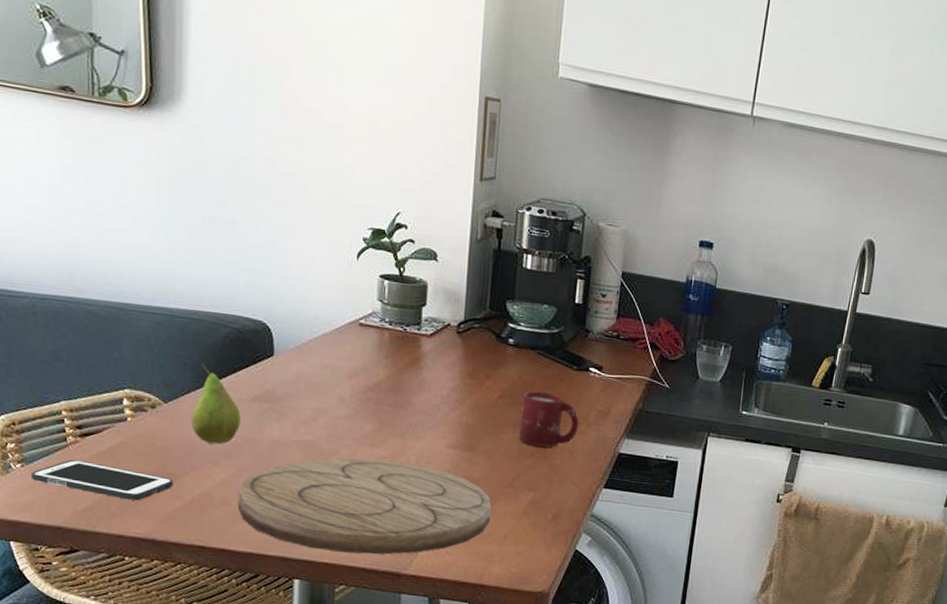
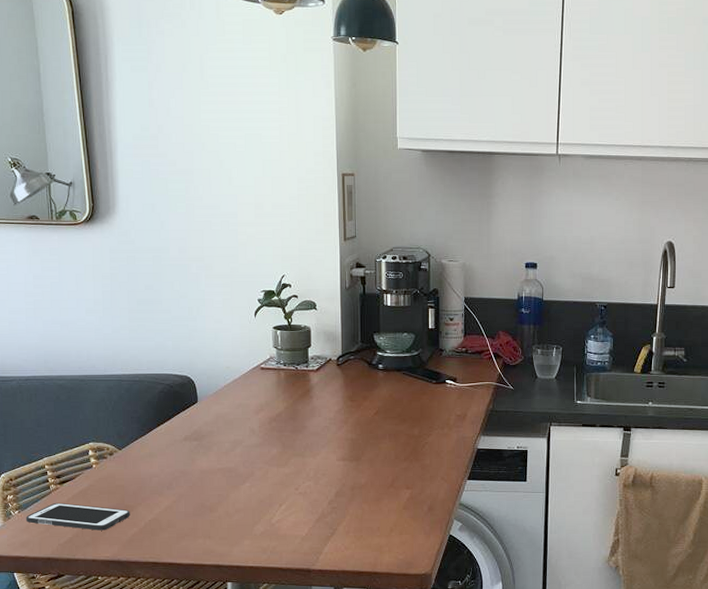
fruit: present [191,363,241,445] -> none [139,415,177,479]
cutting board: present [237,458,491,555] -> none [179,477,377,557]
cup: present [519,391,579,447] -> none [394,405,442,451]

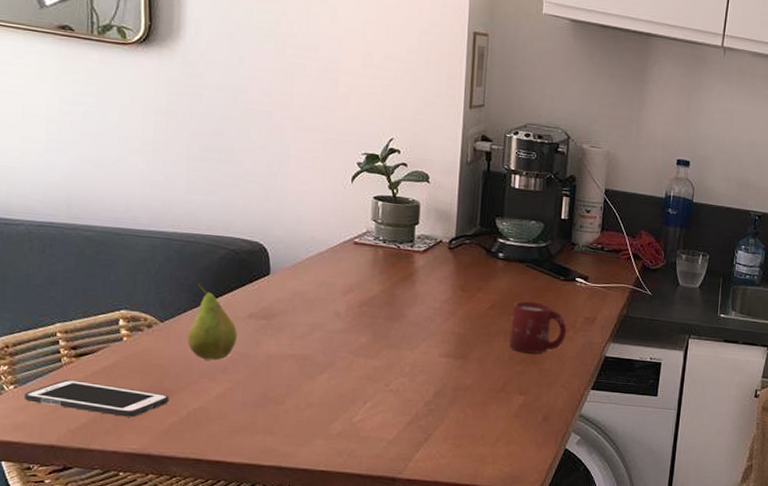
fruit: none [139,415,177,479] -> present [187,283,237,361]
cup: none [394,405,442,451] -> present [509,301,567,353]

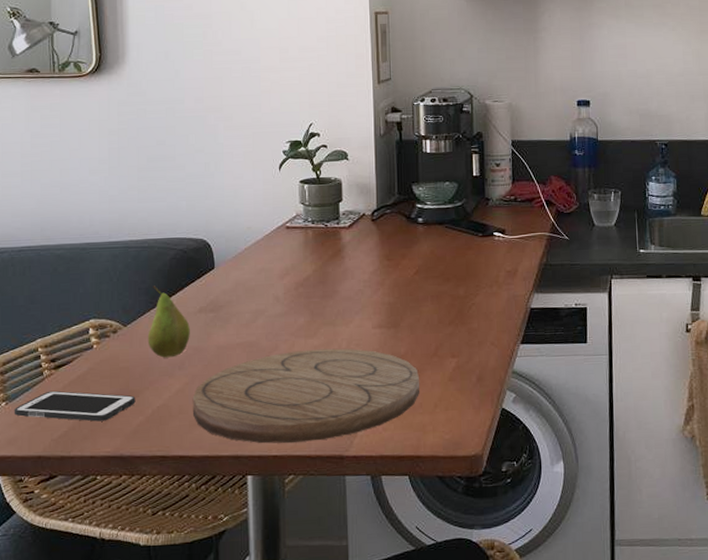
cutting board: none [233,369,483,461] -> present [192,348,419,444]
cup: present [509,301,567,353] -> none [436,261,491,314]

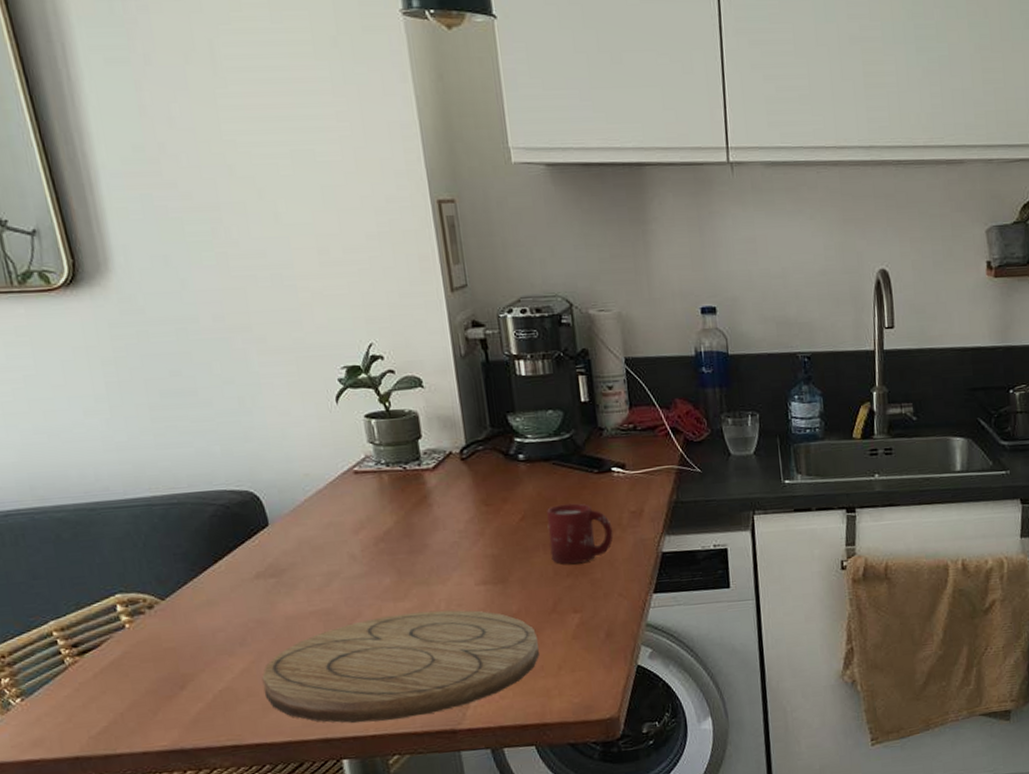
cell phone: present [14,390,136,422] -> none [33,679,191,714]
fruit: present [147,285,190,358] -> none [192,549,249,635]
cup: none [436,261,491,314] -> present [547,503,614,564]

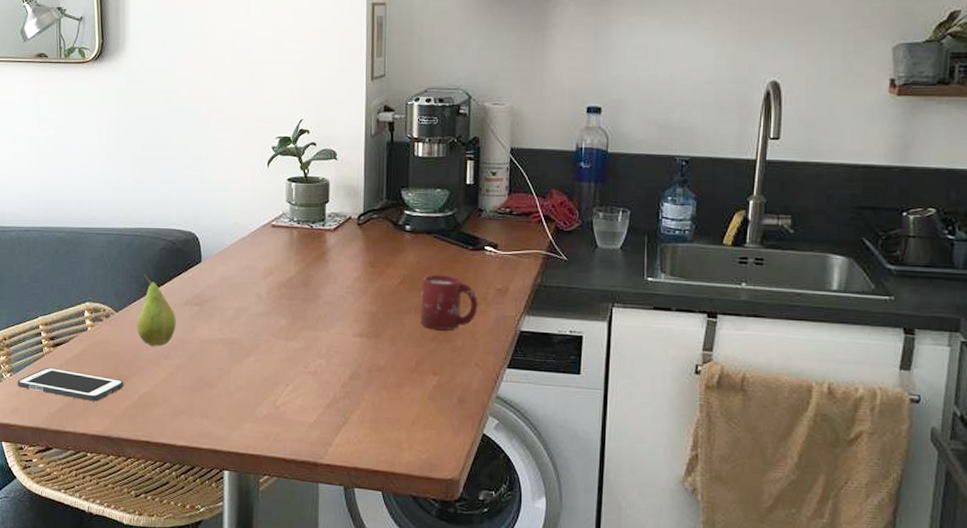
cell phone: none [33,679,191,714] -> present [17,367,124,402]
fruit: none [192,549,249,635] -> present [136,274,176,347]
cutting board: present [261,610,539,723] -> none [175,352,398,445]

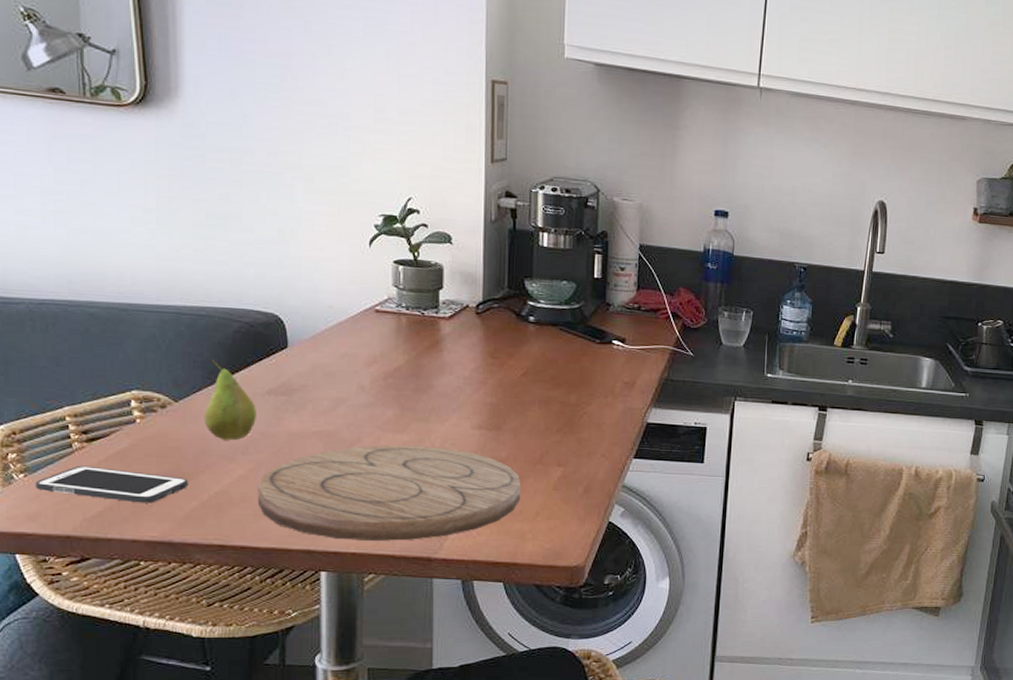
cutting board: none [175,352,398,445] -> present [257,445,520,542]
cup: present [420,274,478,330] -> none [545,367,605,422]

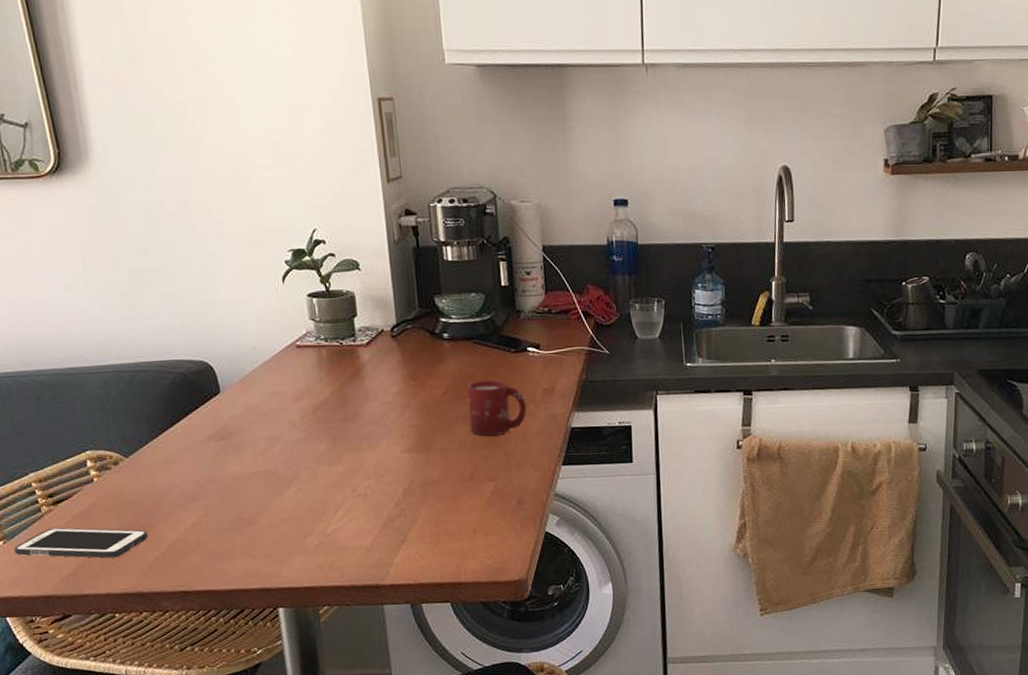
fruit: present [204,359,256,441] -> none [153,413,201,490]
cutting board: present [257,445,520,542] -> none [210,475,457,575]
cup: none [545,367,605,422] -> present [467,379,527,436]

